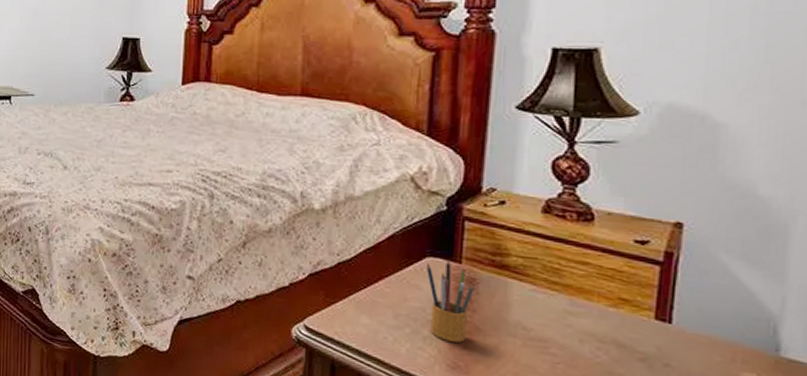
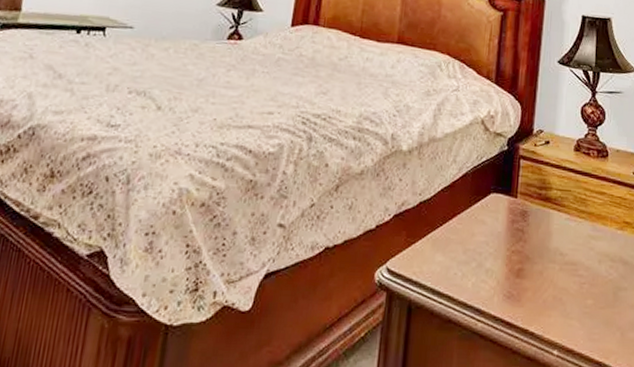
pencil box: present [425,260,474,343] -> none [490,195,526,272]

